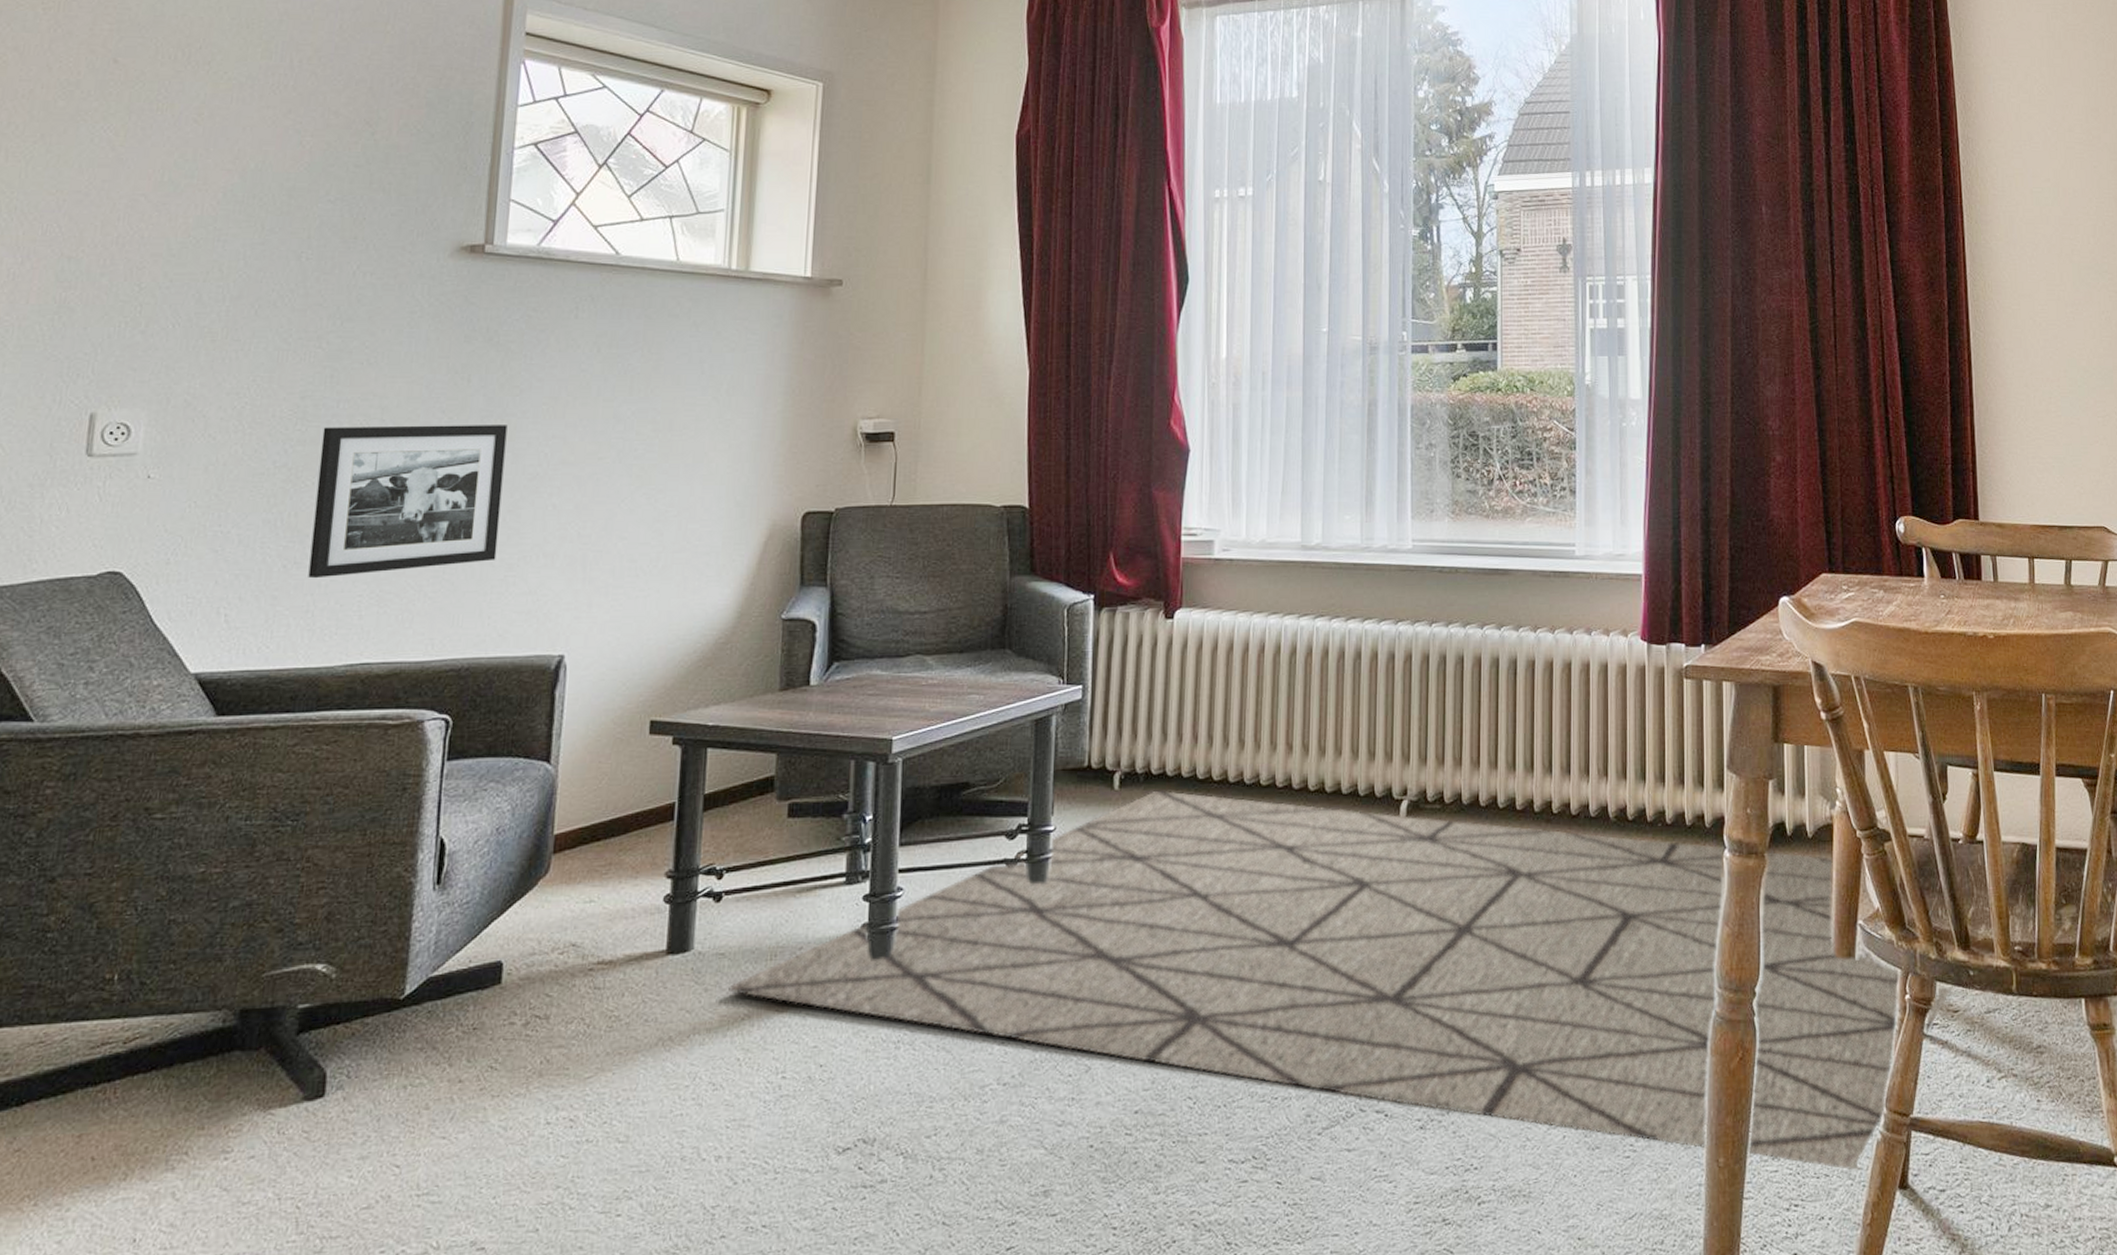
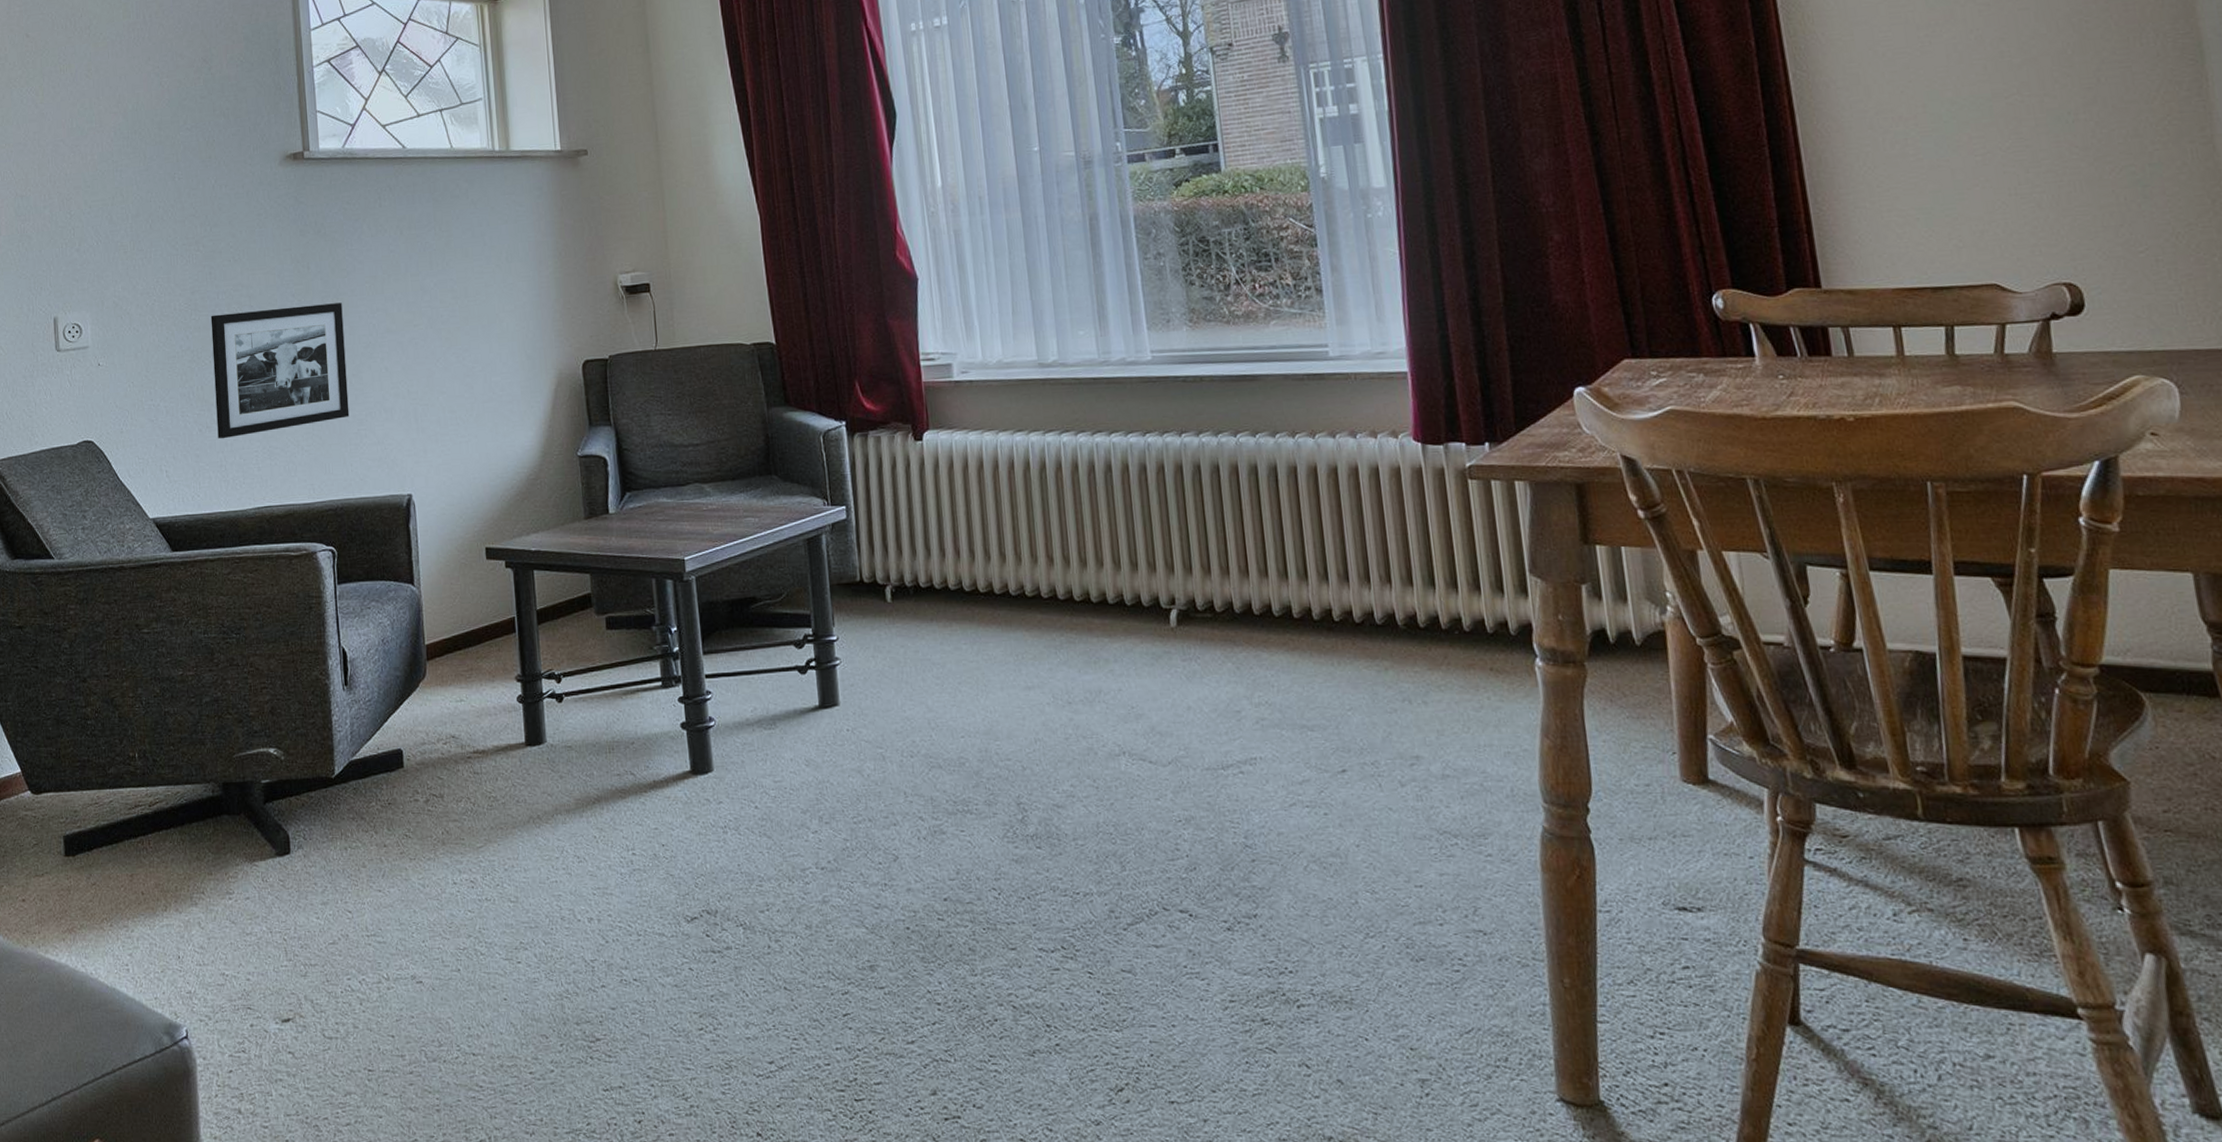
rug: present [728,791,1953,1171] -> none [579,603,1838,1001]

